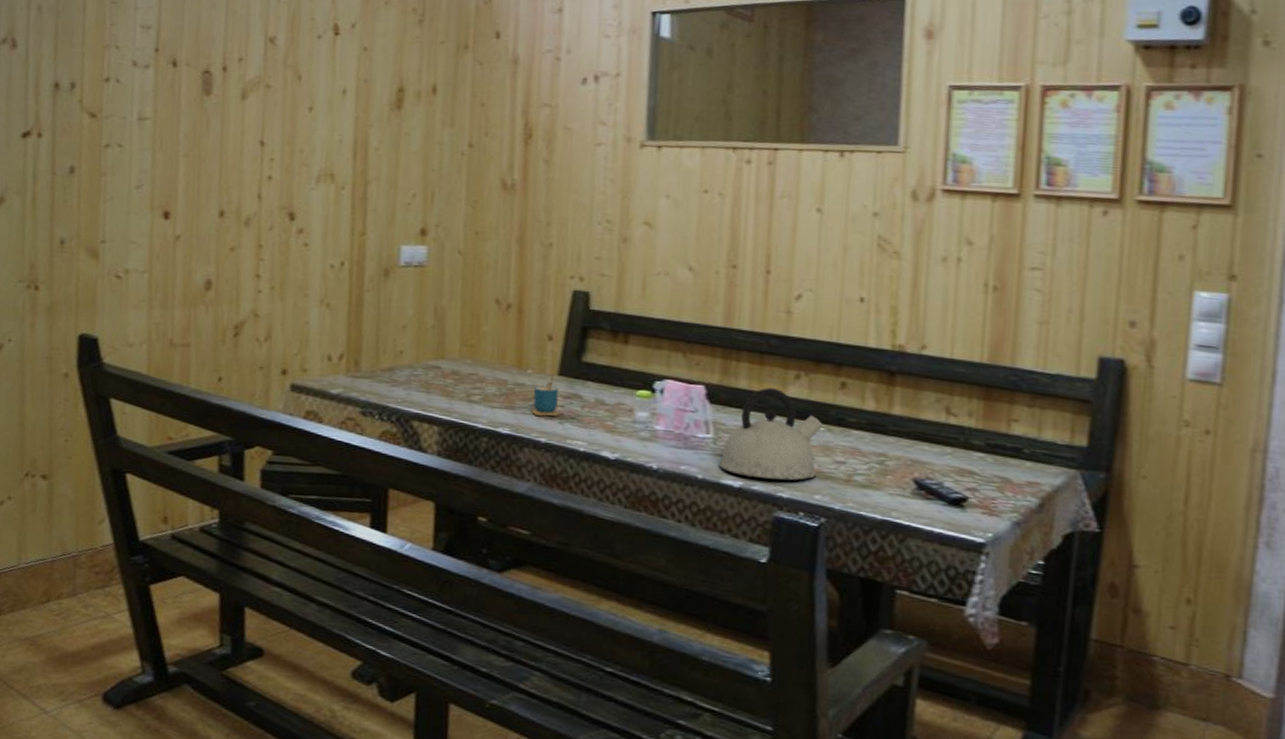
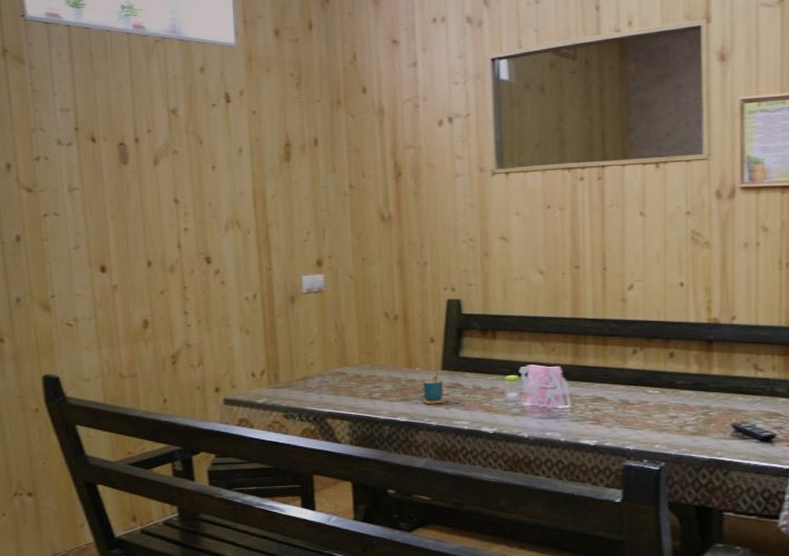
kettle: present [719,388,823,481] -> none [577,363,657,436]

